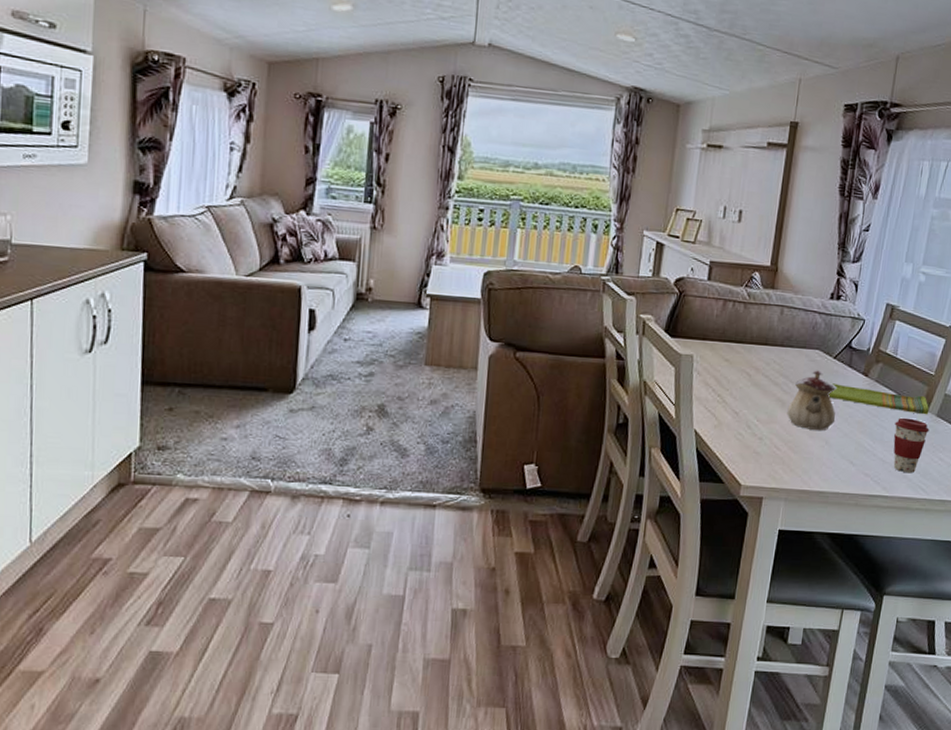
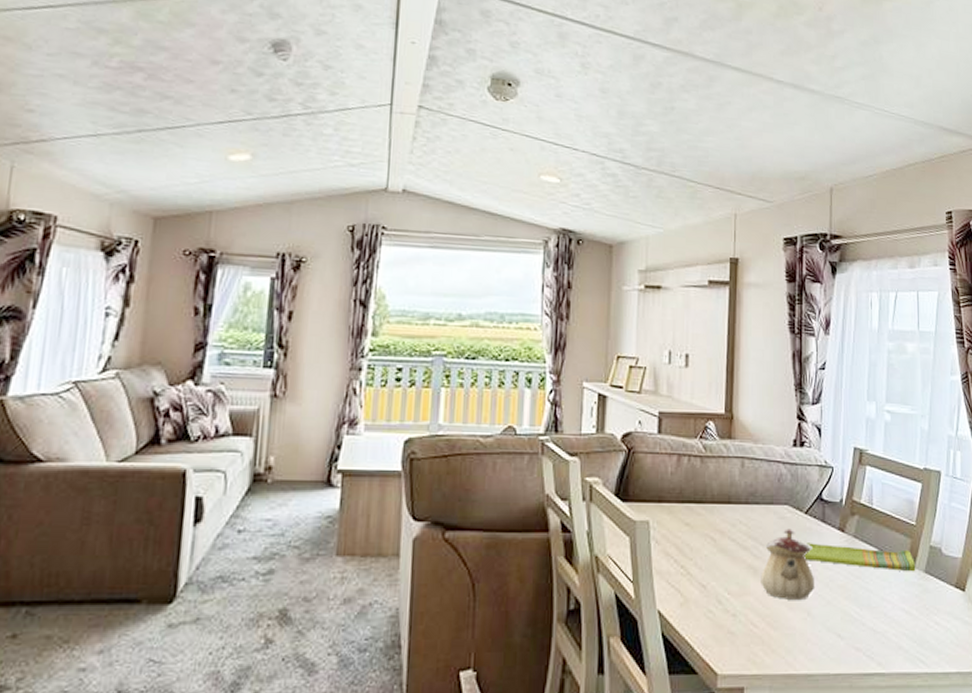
coffee cup: present [893,417,929,474] -> none [881,577,919,644]

